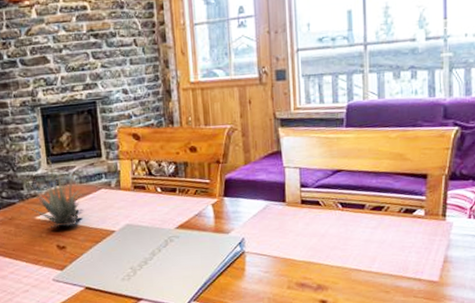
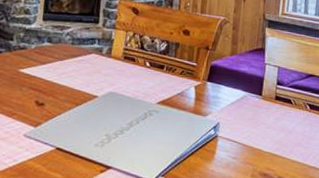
succulent plant: present [27,160,85,228] -> none [12,16,75,85]

